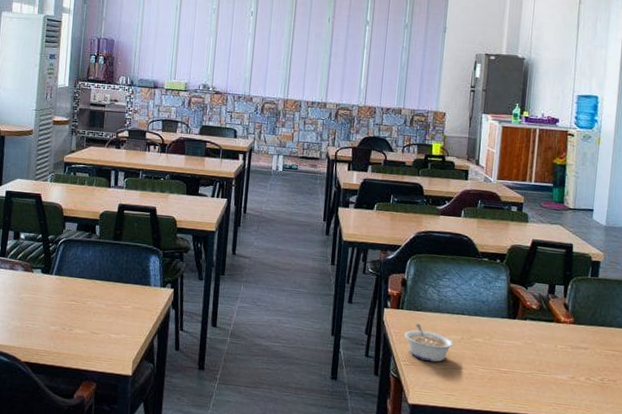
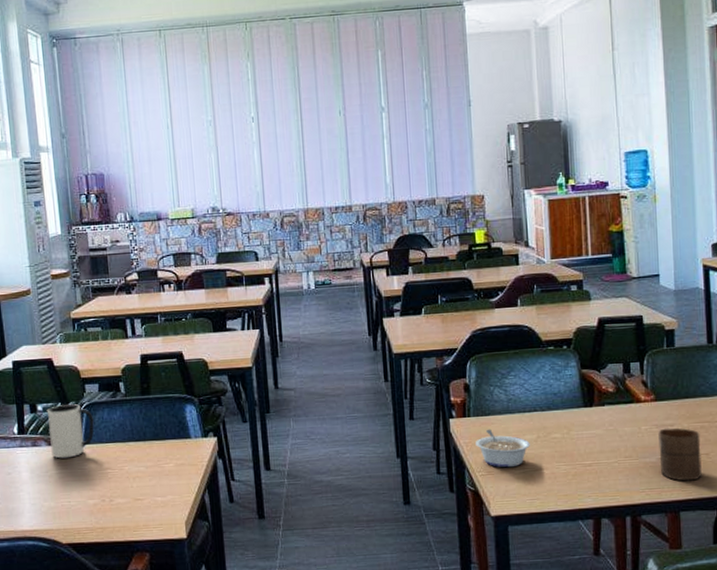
mug: none [25,237,68,285] -> present [46,404,94,459]
cup: none [570,350,611,404] -> present [658,428,702,481]

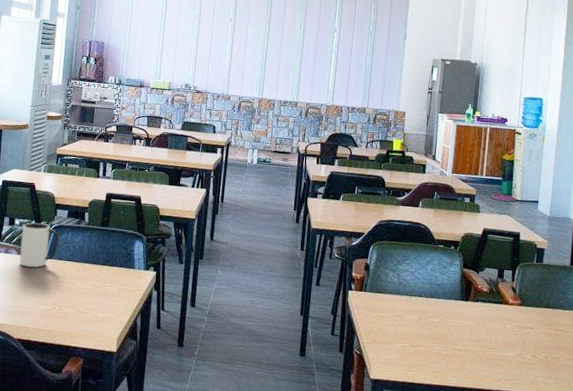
legume: present [475,429,530,468] -> none [367,304,412,341]
cup: present [658,428,702,481] -> none [517,330,554,379]

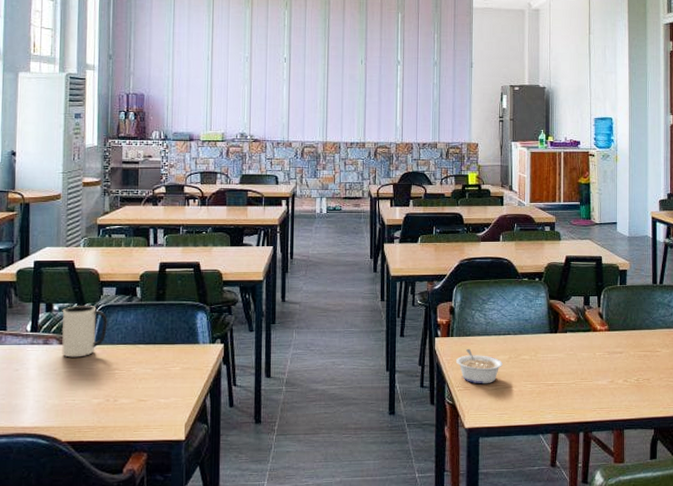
legume: none [367,304,412,341] -> present [456,348,503,384]

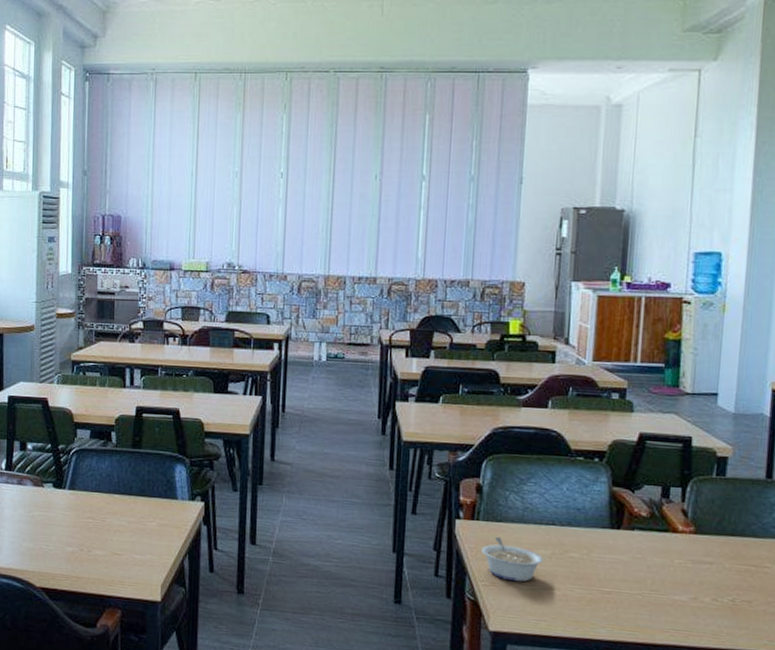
mug: present [61,306,107,358] -> none [35,446,82,502]

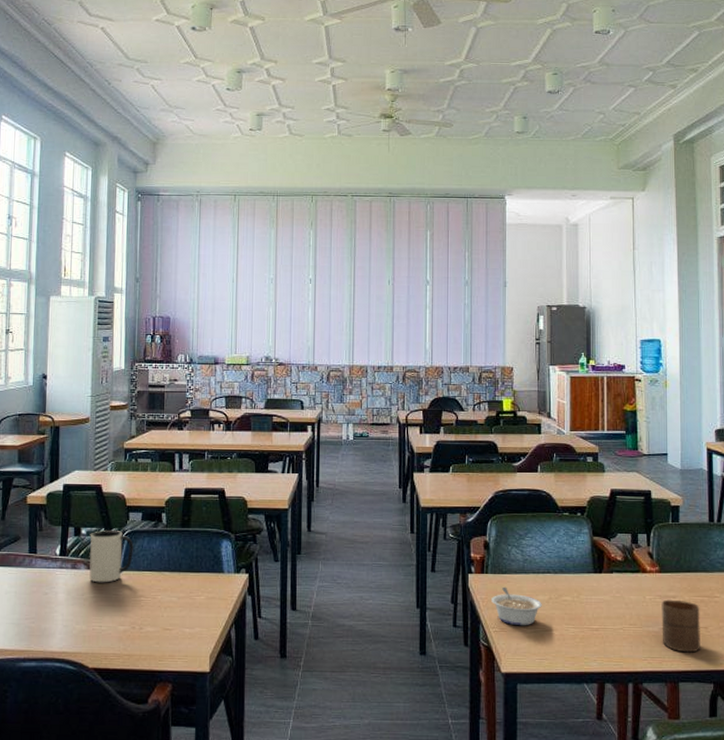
mug: none [35,446,82,502] -> present [89,530,134,583]
cup: none [691,565,744,629] -> present [661,599,700,653]

